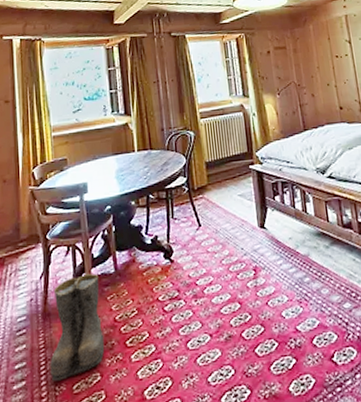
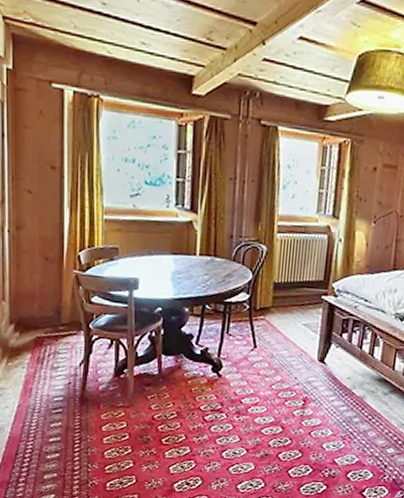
boots: present [50,273,105,381] -> none [84,369,141,460]

